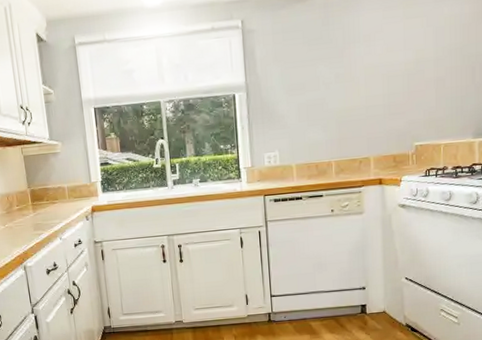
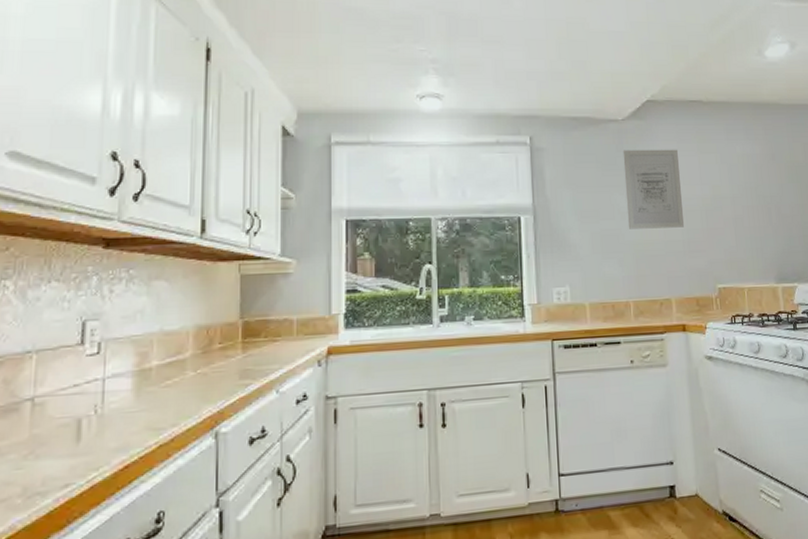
wall art: none [328,17,386,98] -> present [622,149,685,229]

